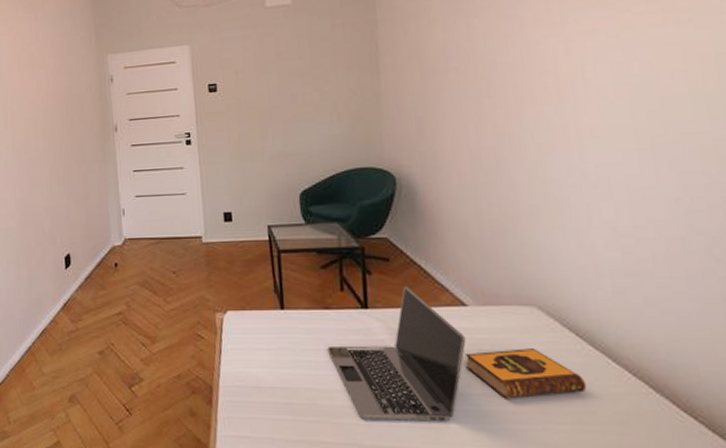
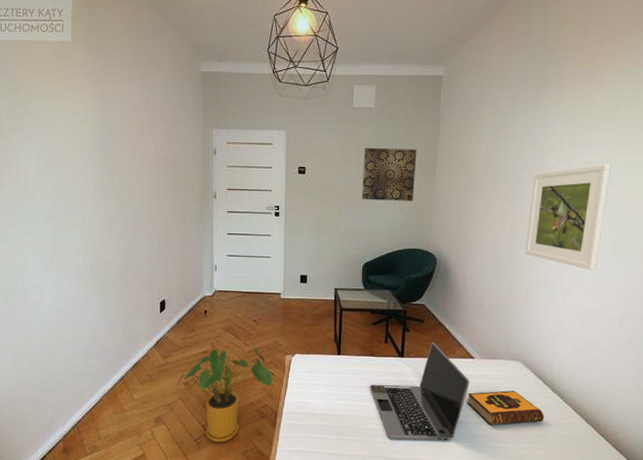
house plant: none [90,301,203,427] -> present [177,344,273,443]
wall art: none [285,45,355,114] -> present [362,147,417,201]
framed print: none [515,29,631,175] -> present [525,164,611,271]

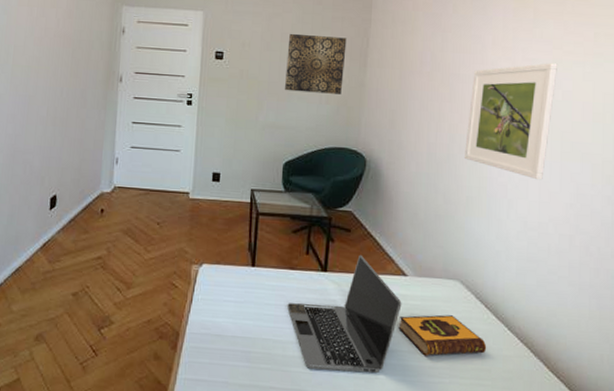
house plant: present [177,344,273,443] -> none [64,251,176,368]

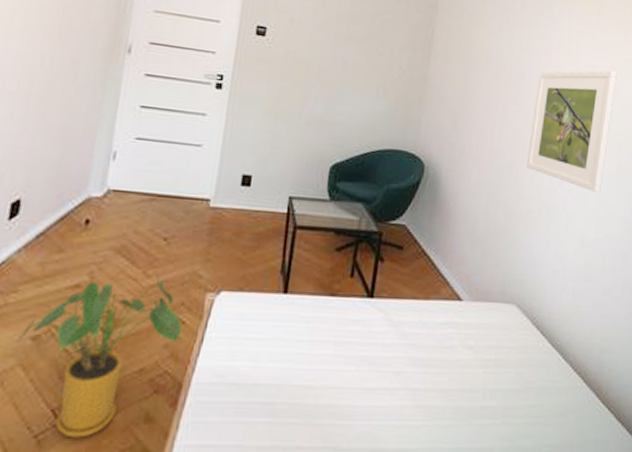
house plant: none [64,251,176,368] -> present [18,275,183,438]
wall art: present [285,33,347,94] -> none [337,13,411,88]
laptop: present [287,254,402,373] -> none [324,276,455,420]
hardback book: present [398,315,487,356] -> none [450,344,541,394]

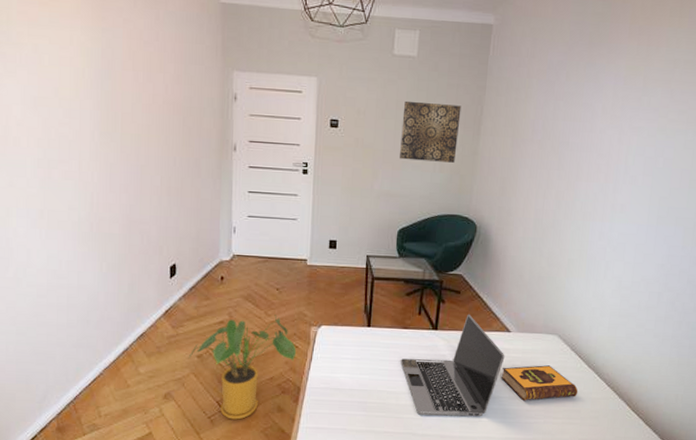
laptop: none [324,276,455,420] -> present [400,314,505,417]
wall art: none [337,13,411,88] -> present [400,100,461,163]
hardback book: none [450,344,541,394] -> present [501,365,578,401]
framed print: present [527,70,617,193] -> none [569,131,662,243]

